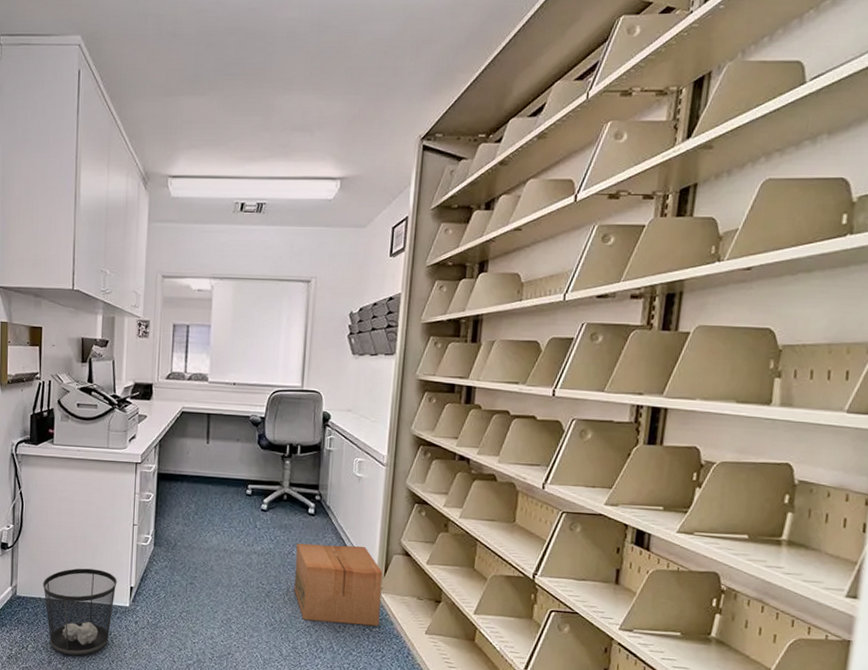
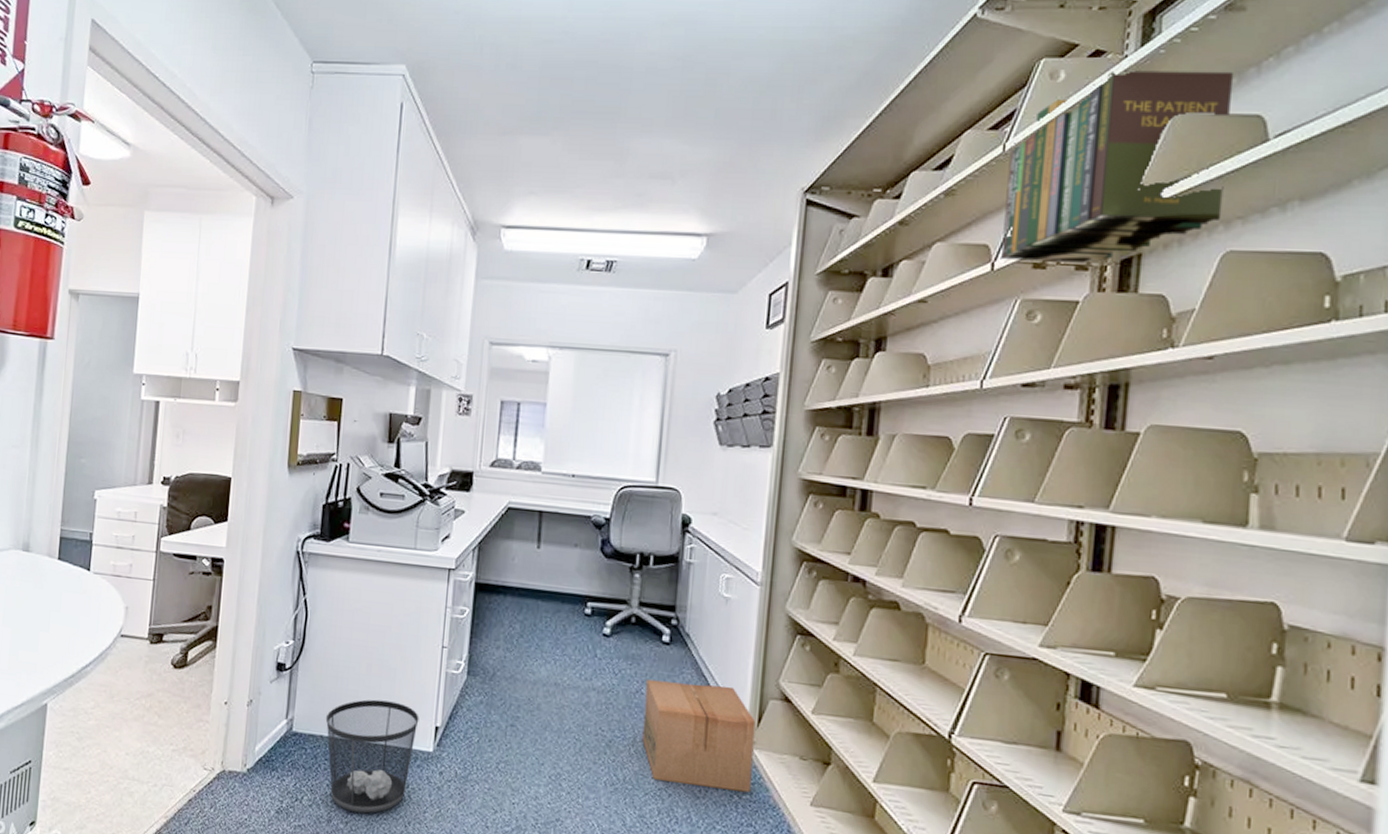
books: none [583,23,781,193] -> present [1001,70,1235,263]

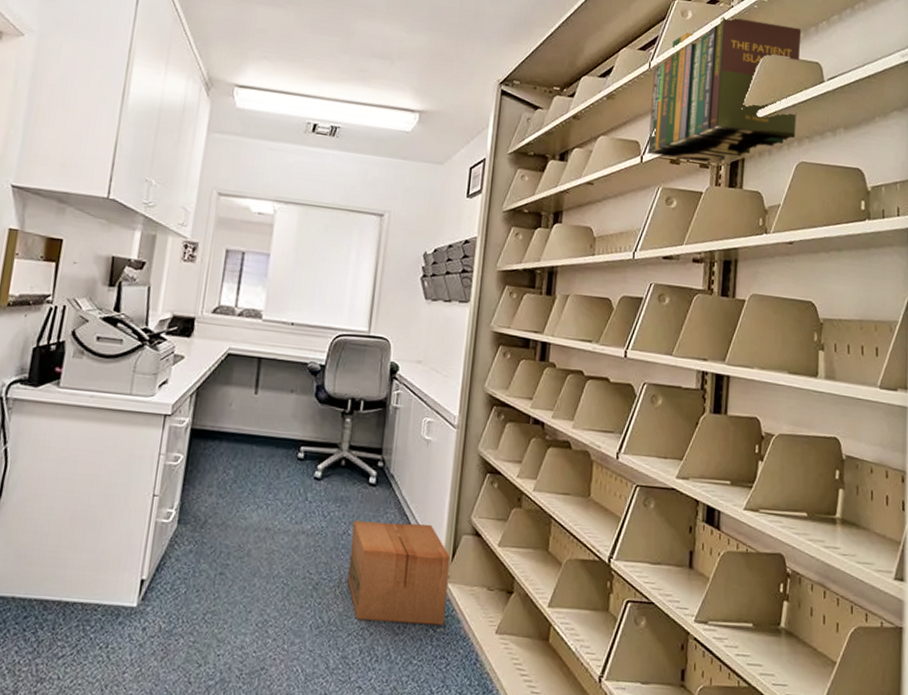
waste bin: present [325,699,419,814] -> none [19,554,125,680]

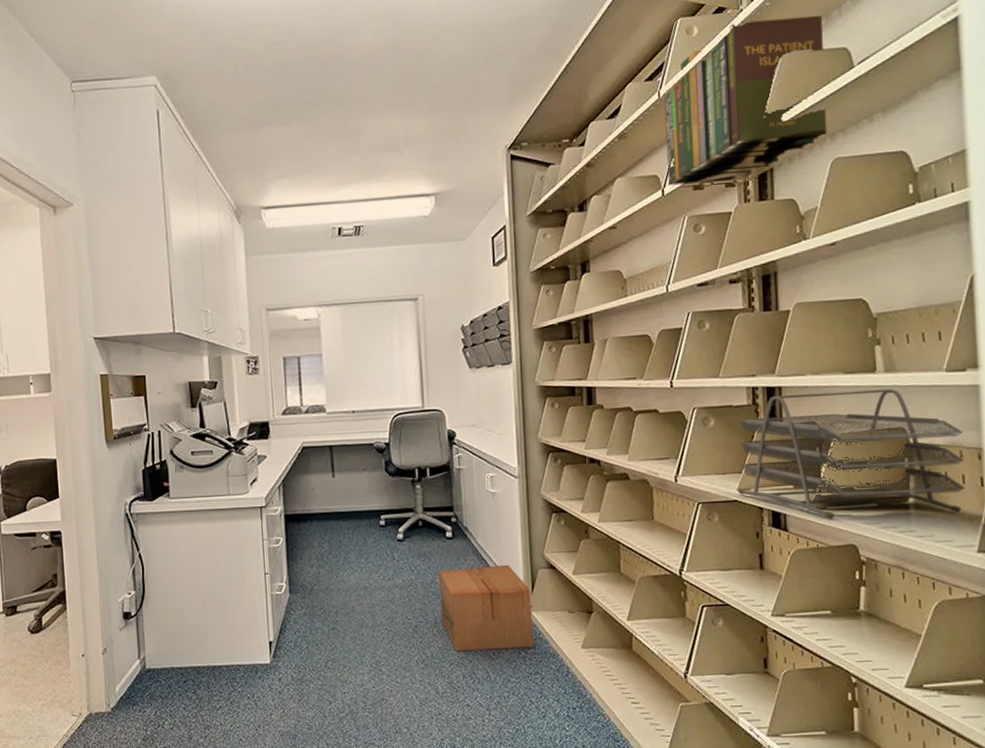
file organizer: none [677,384,891,534] -> present [738,389,965,519]

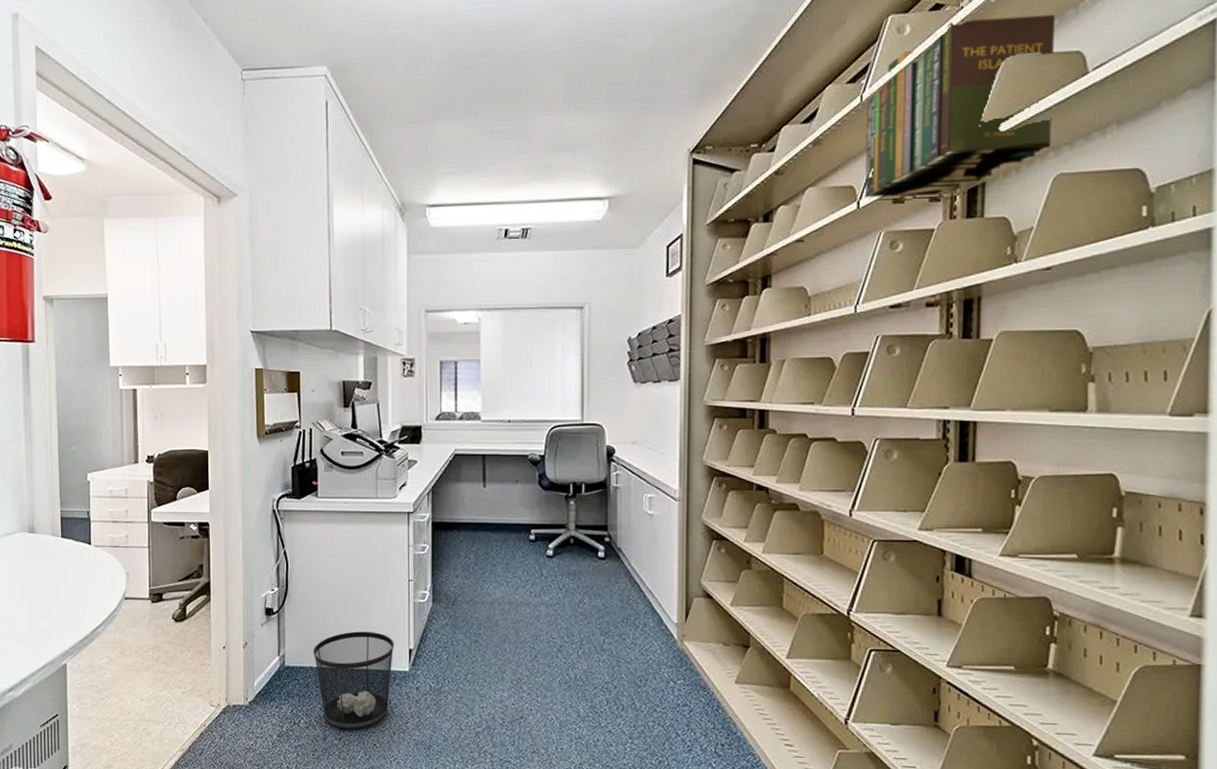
waste bin: none [173,627,254,727] -> present [313,631,394,729]
cardboard box: present [438,564,534,651] -> none [588,590,684,678]
file organizer: present [738,389,965,519] -> none [919,431,1185,571]

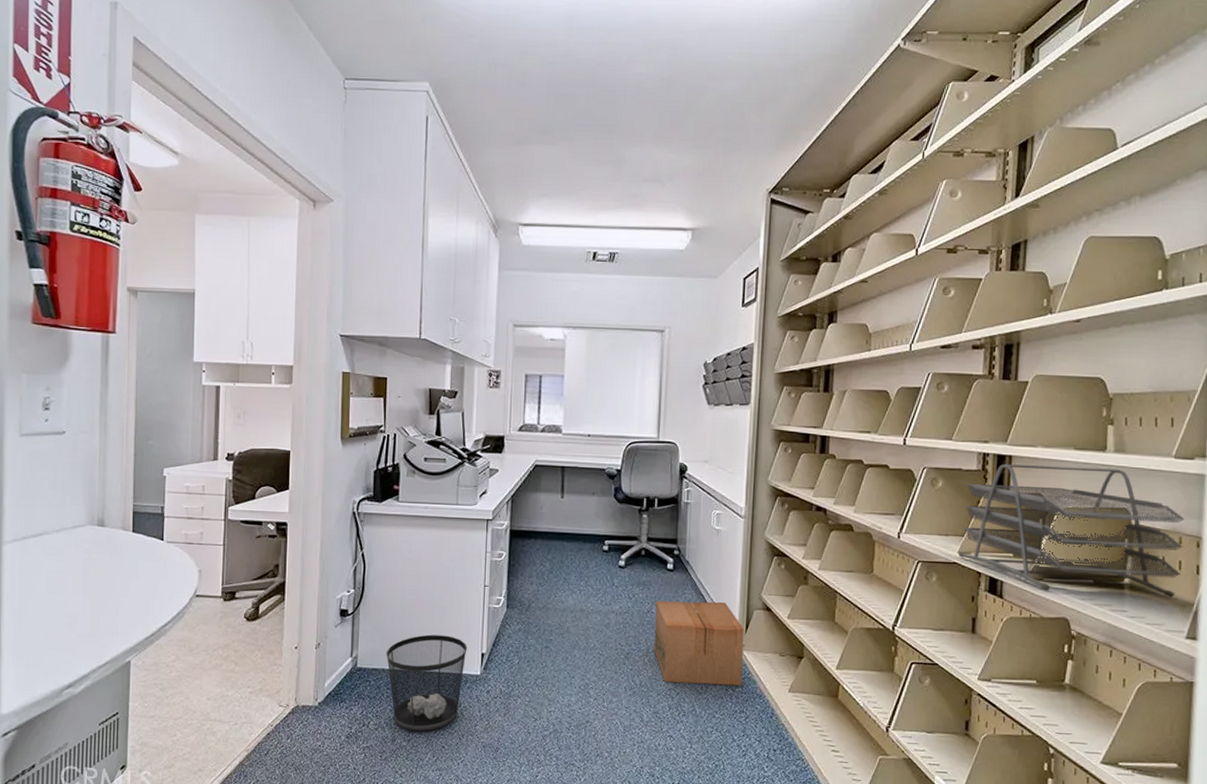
cardboard box: none [588,590,684,678] -> present [654,601,744,686]
books: present [865,14,1056,198] -> none [923,92,1092,248]
file organizer: none [919,431,1185,571] -> present [958,464,1185,597]

